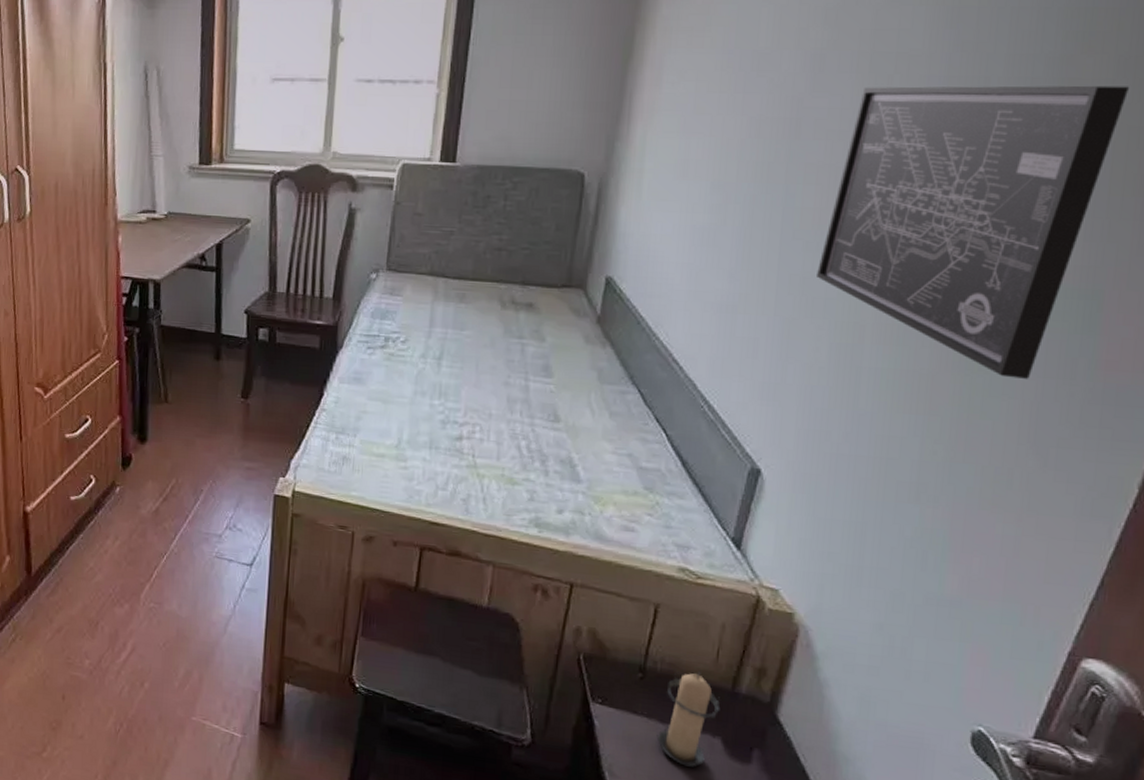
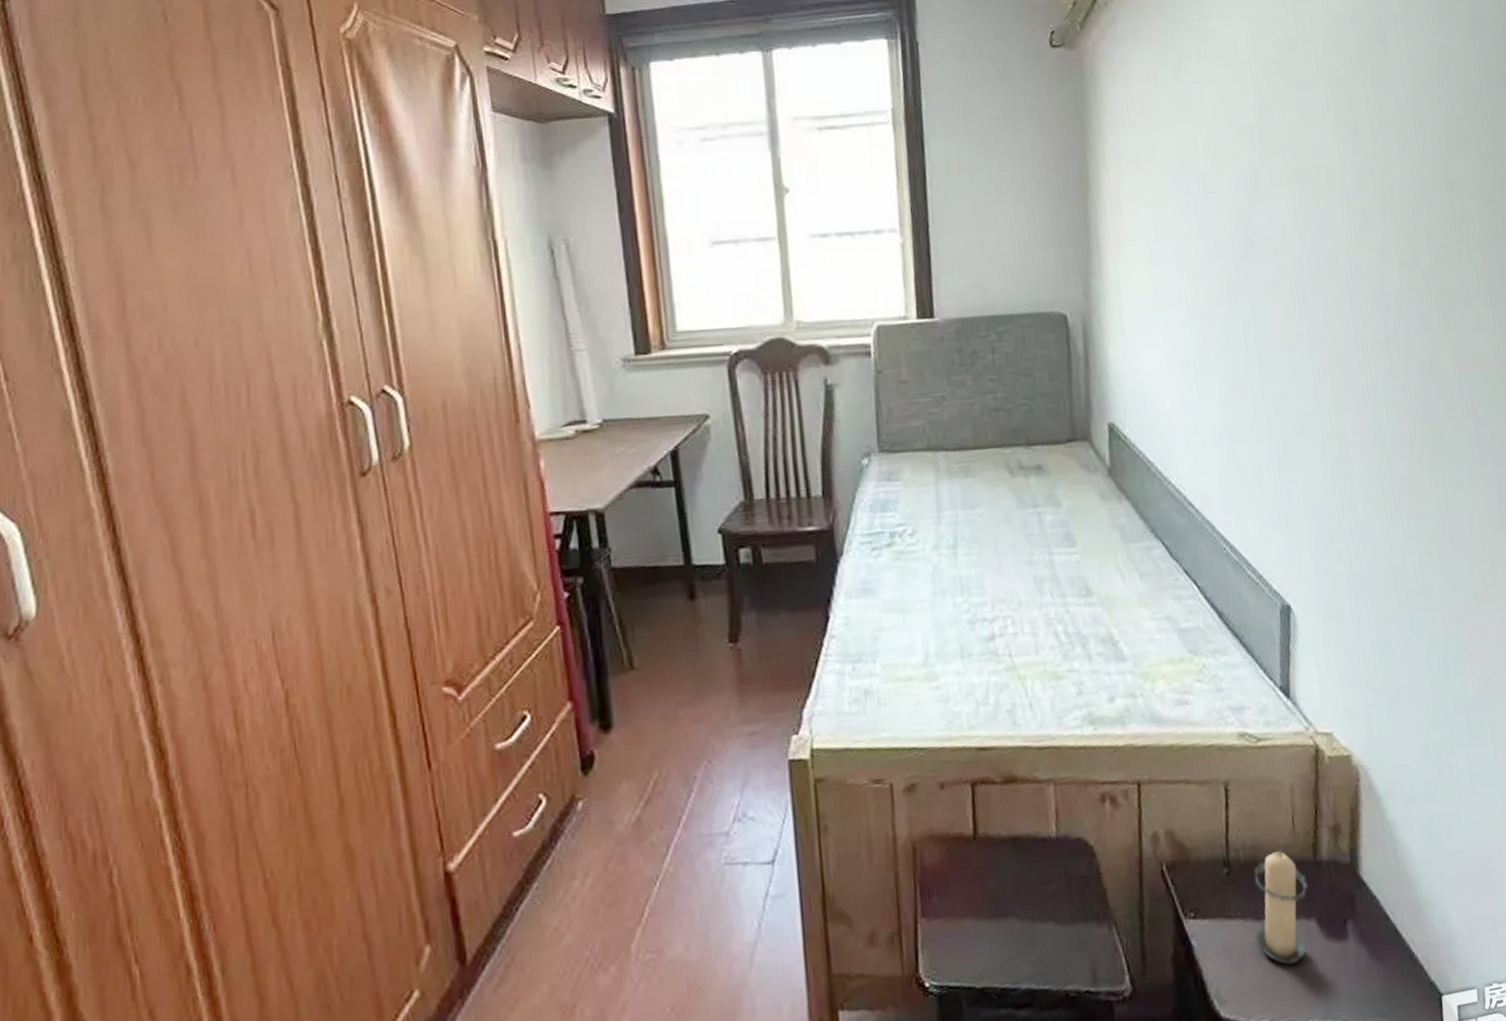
wall art: present [817,85,1129,379] -> none [1295,183,1495,467]

